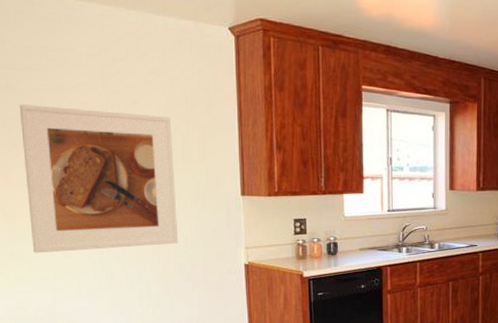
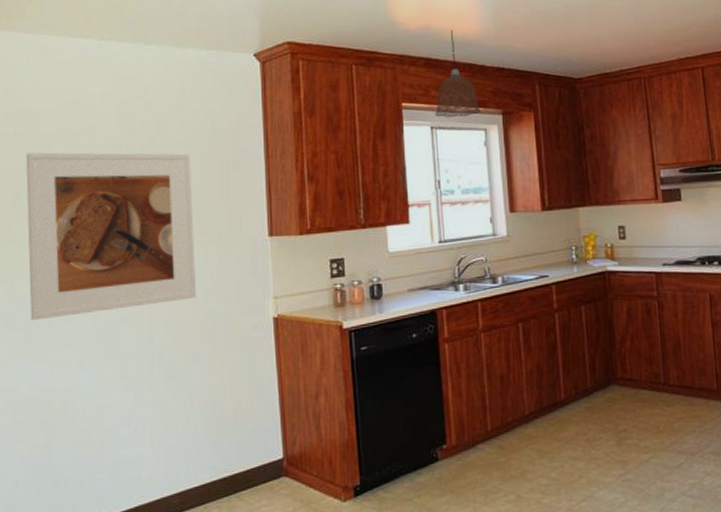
pendant lamp: none [391,20,432,103] -> present [435,29,482,118]

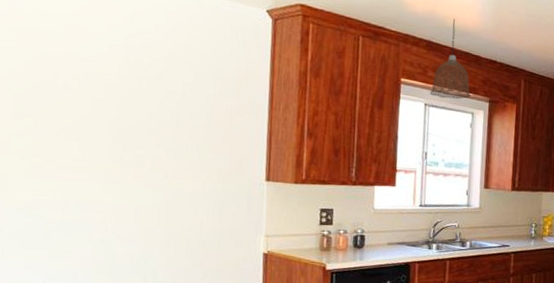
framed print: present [25,152,197,321] -> none [26,70,197,230]

